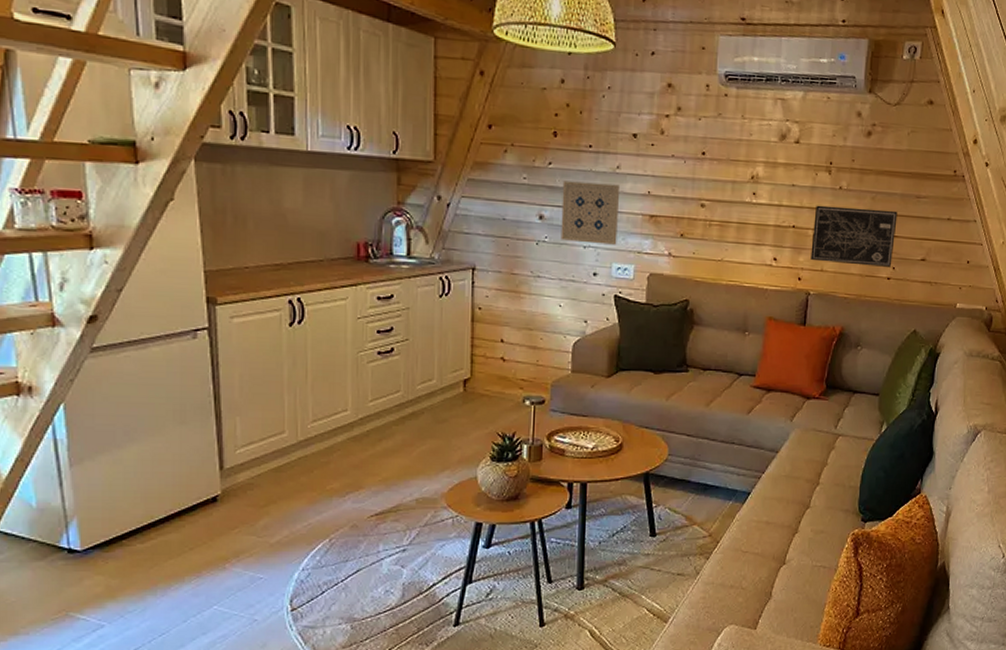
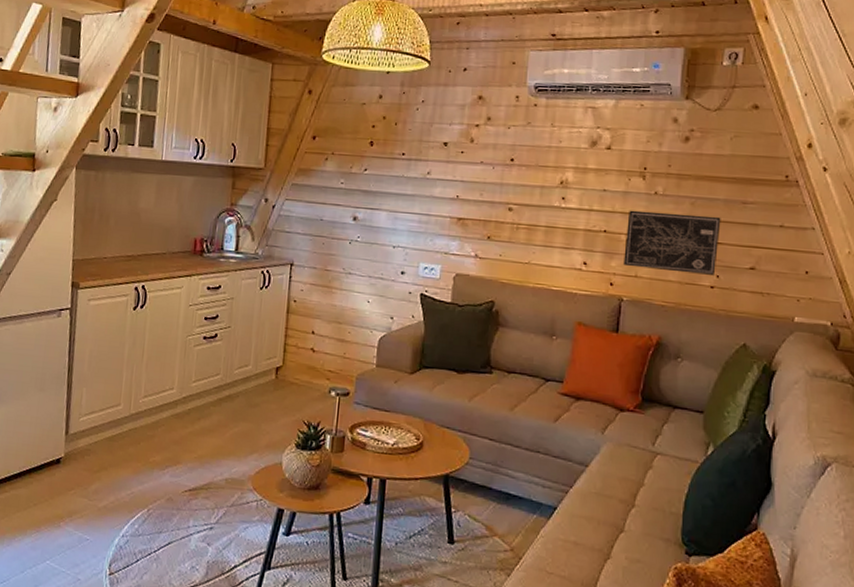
wall art: present [560,180,621,245] -> none [372,185,430,246]

